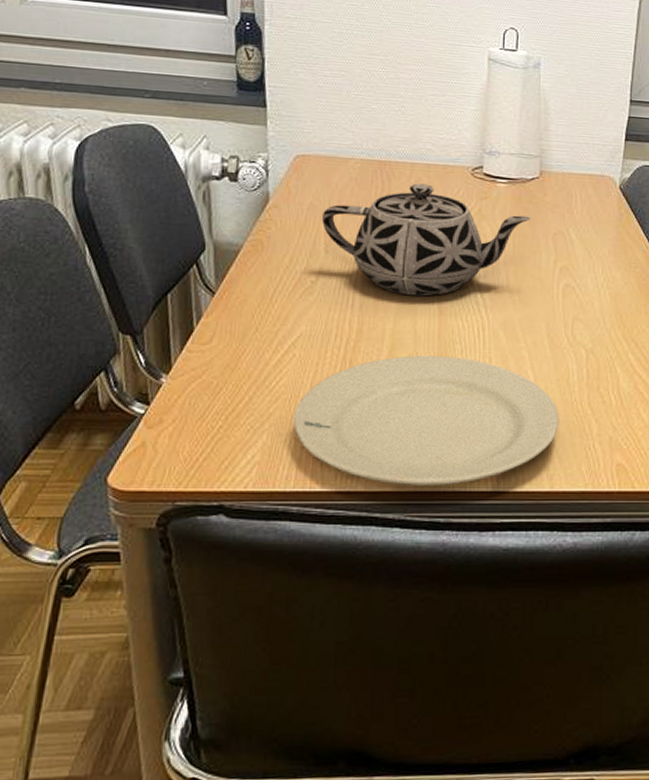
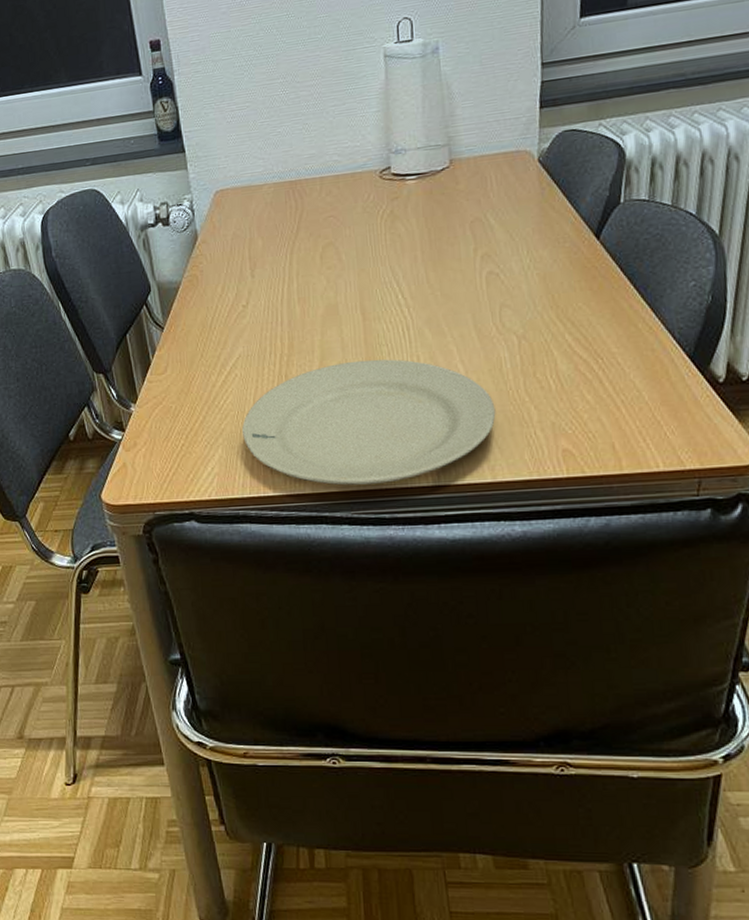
teapot: present [321,183,532,296] -> none [244,195,446,306]

